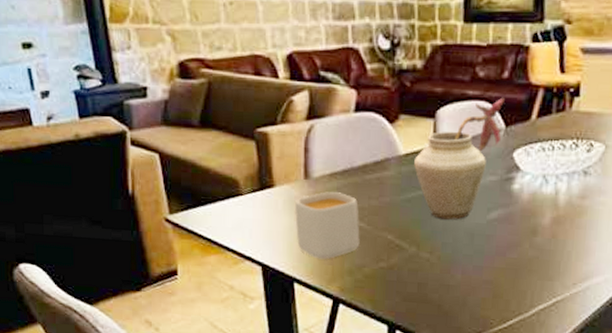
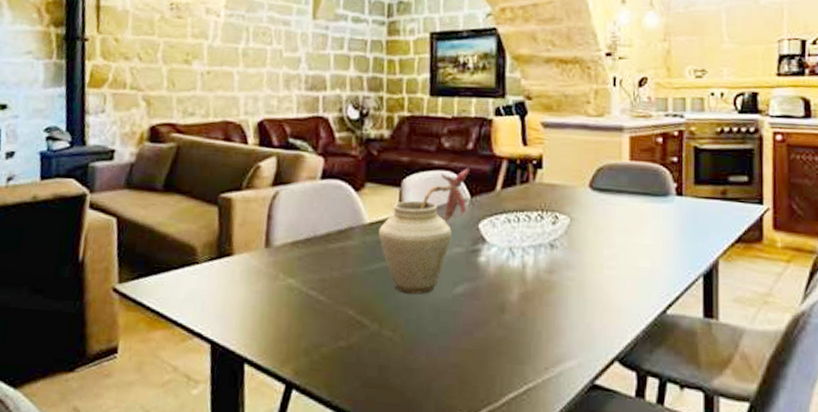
mug: present [295,192,360,260] -> none [251,261,320,337]

